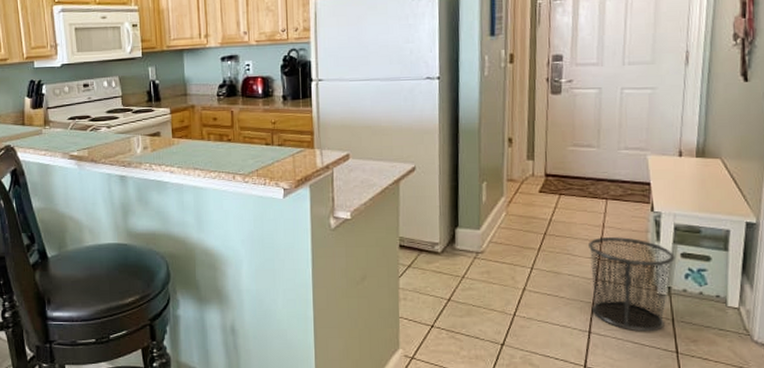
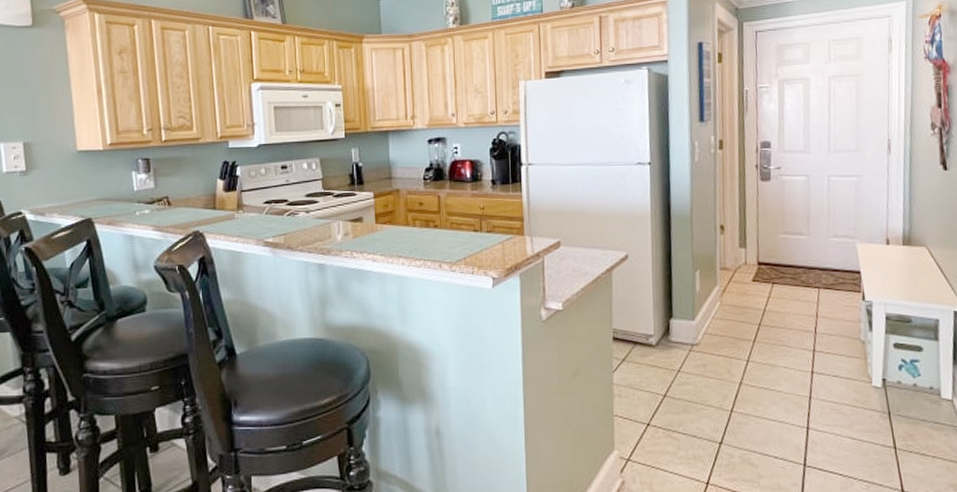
trash can: present [589,237,675,332] -> none [803,327,888,427]

